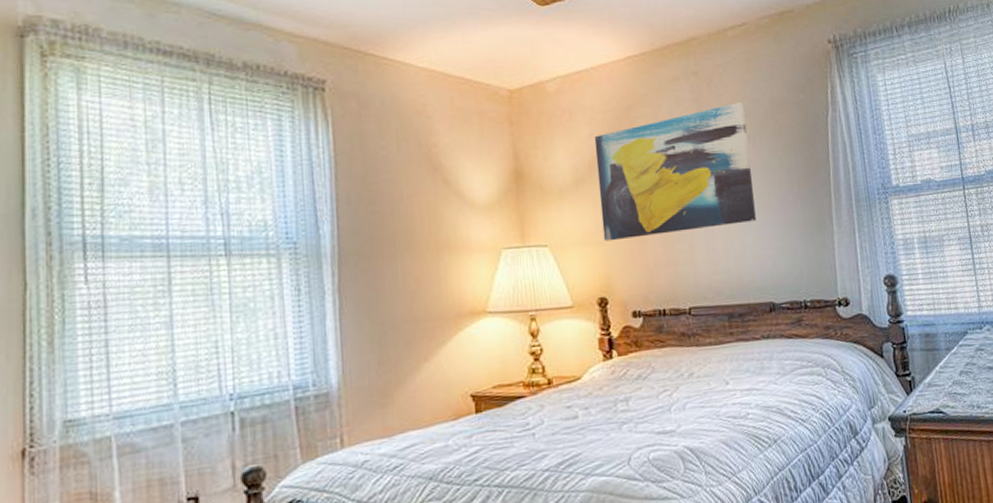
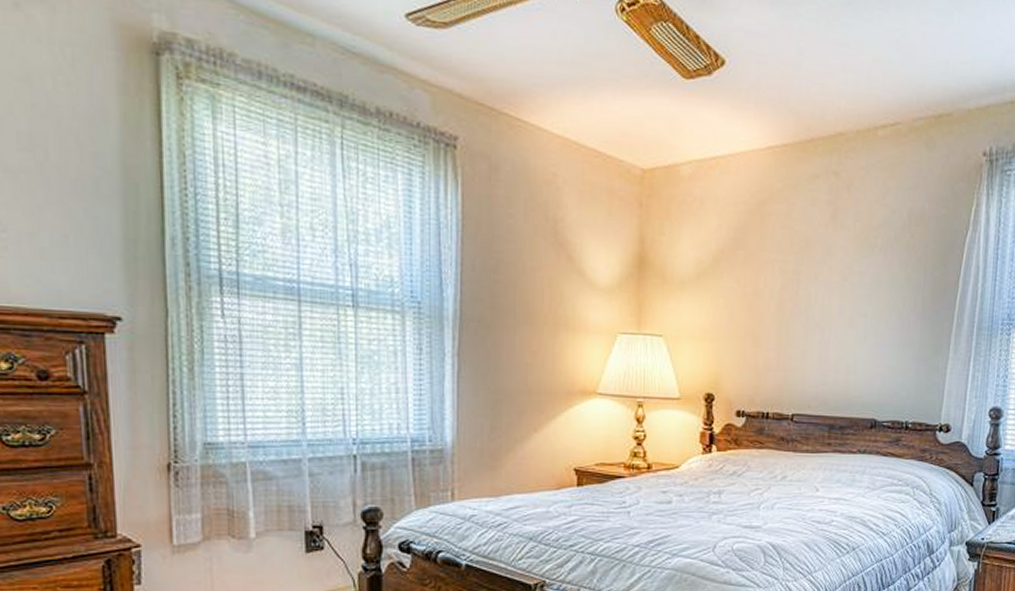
wall art: present [594,102,756,242] -> none [718,210,882,339]

